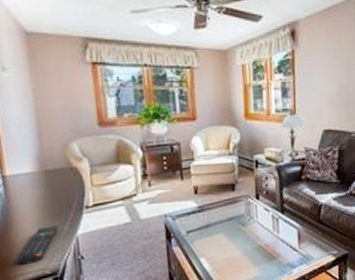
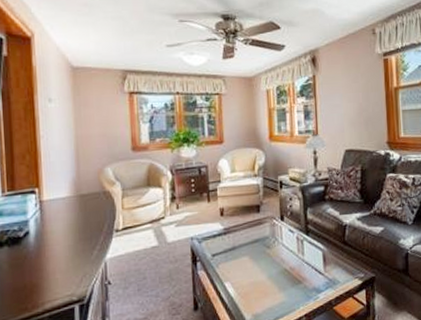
remote control: present [17,225,60,265] -> none [46,250,90,291]

